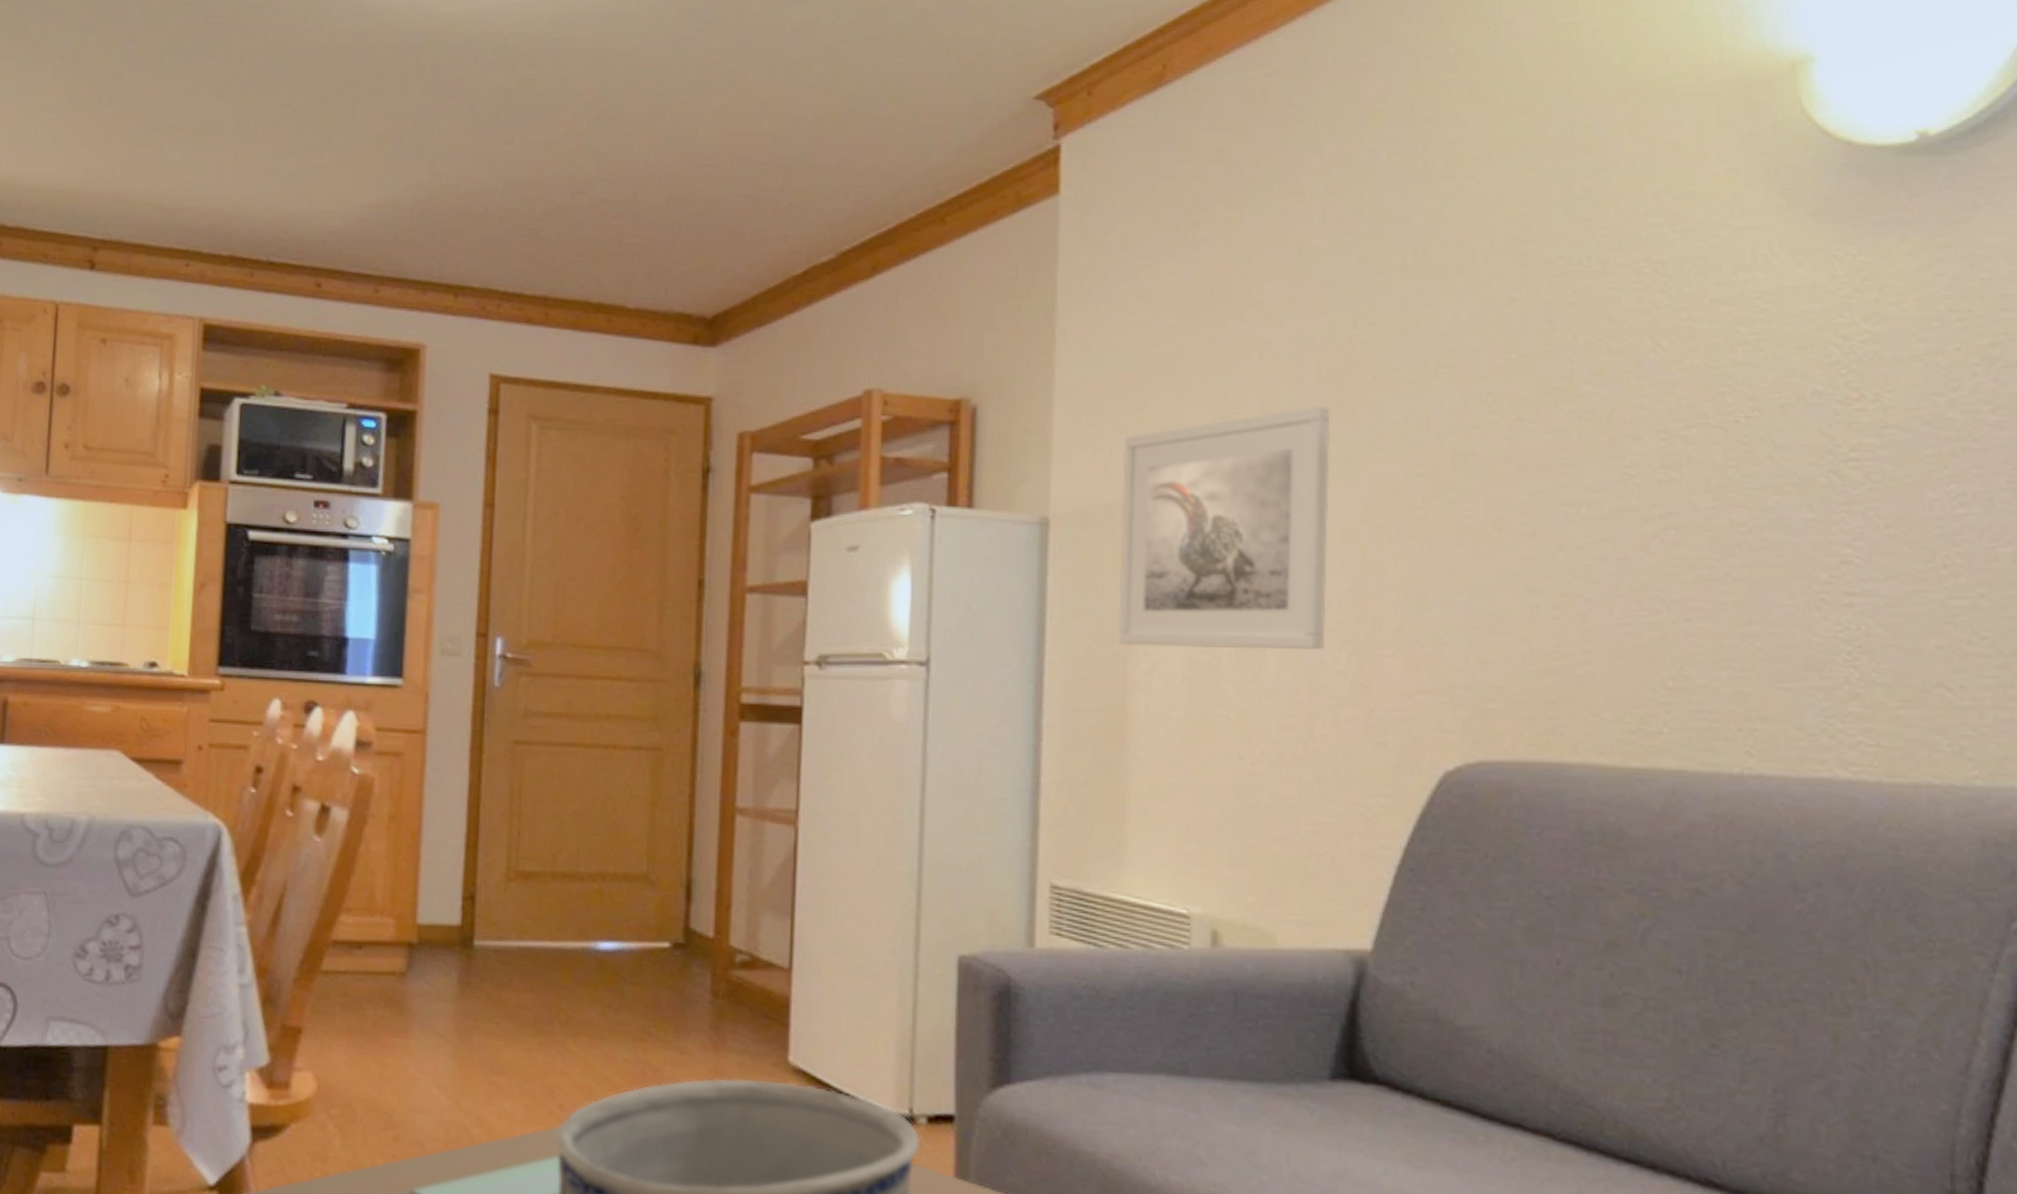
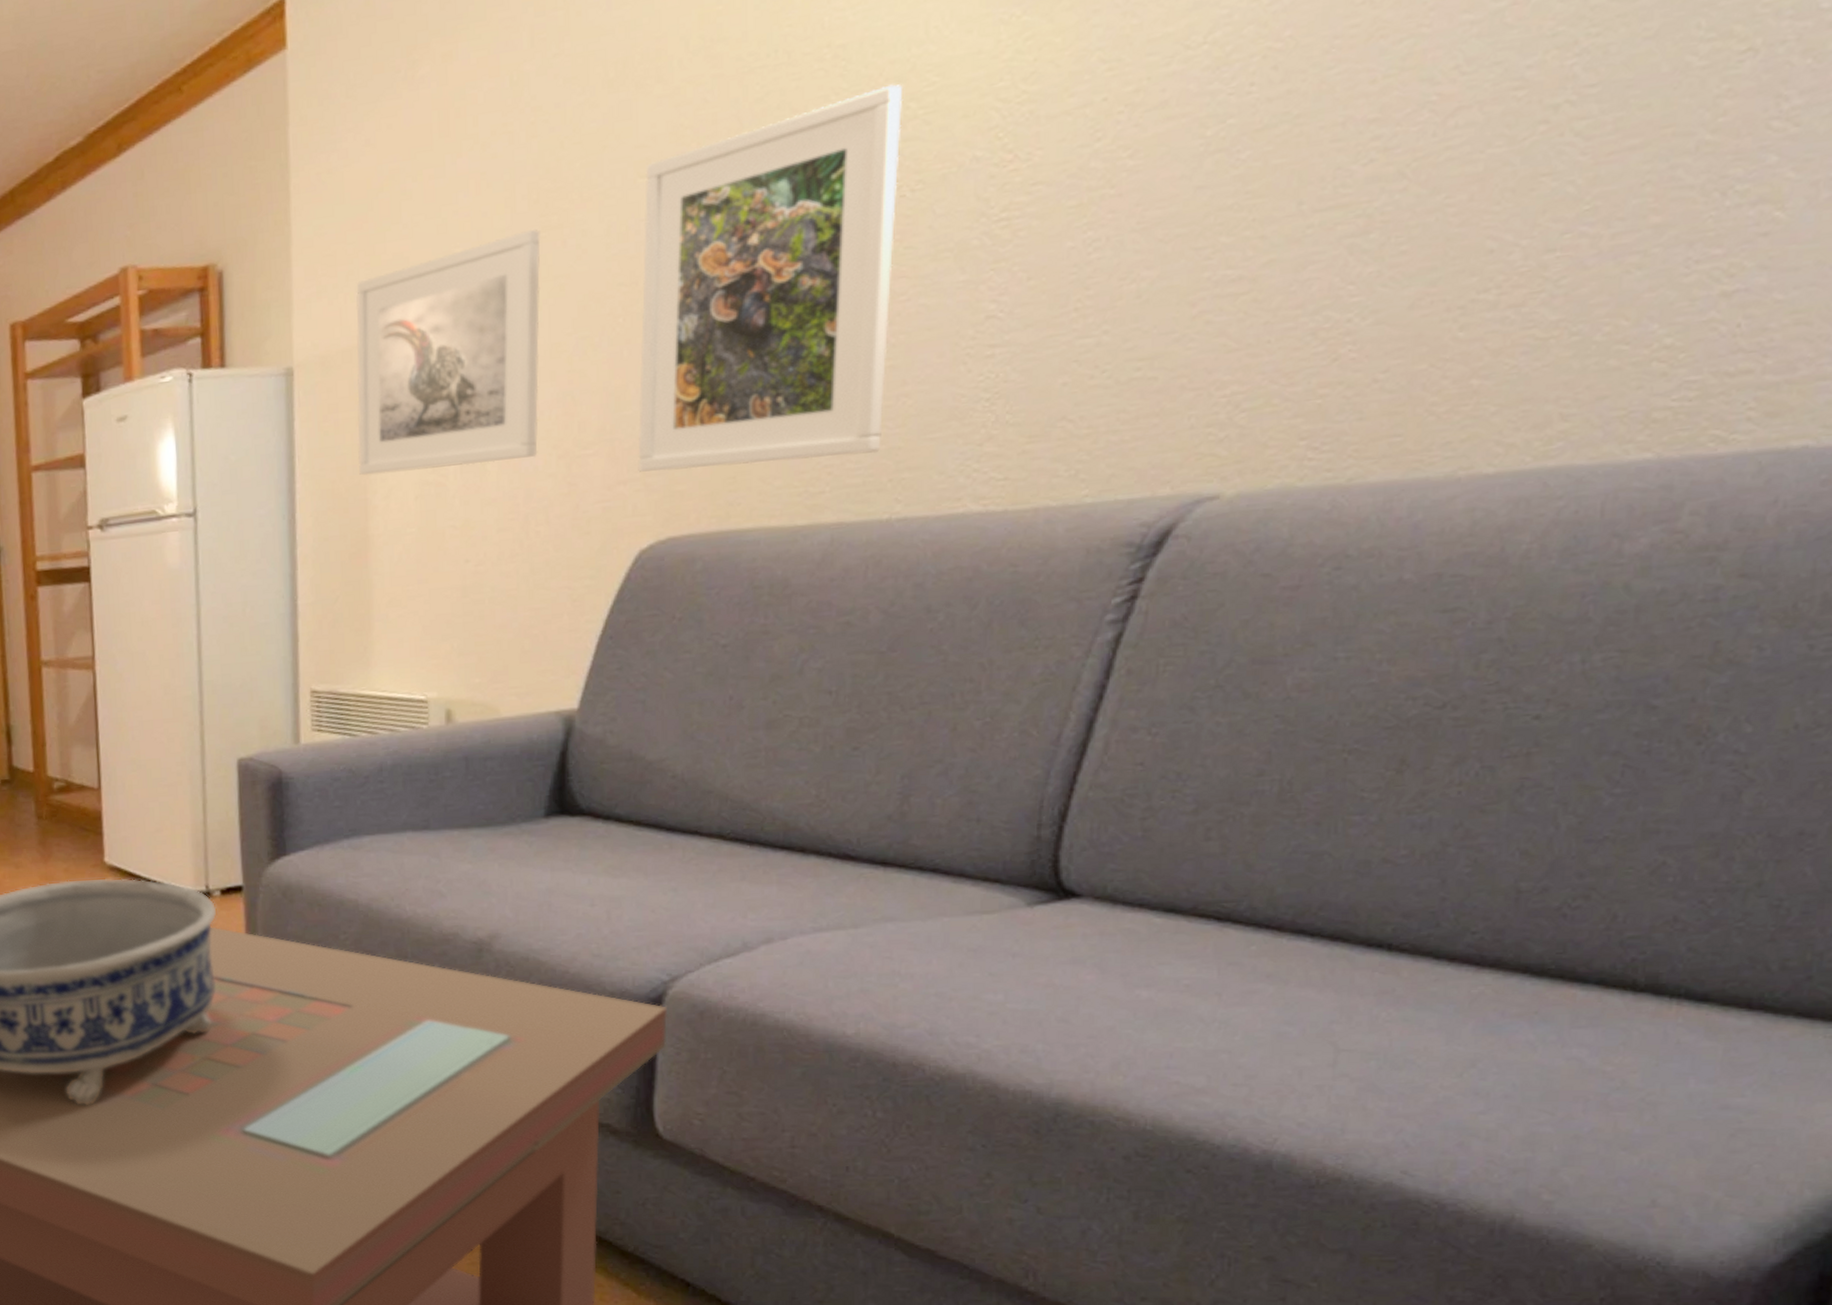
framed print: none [1441,306,1732,697] -> present [637,84,903,472]

